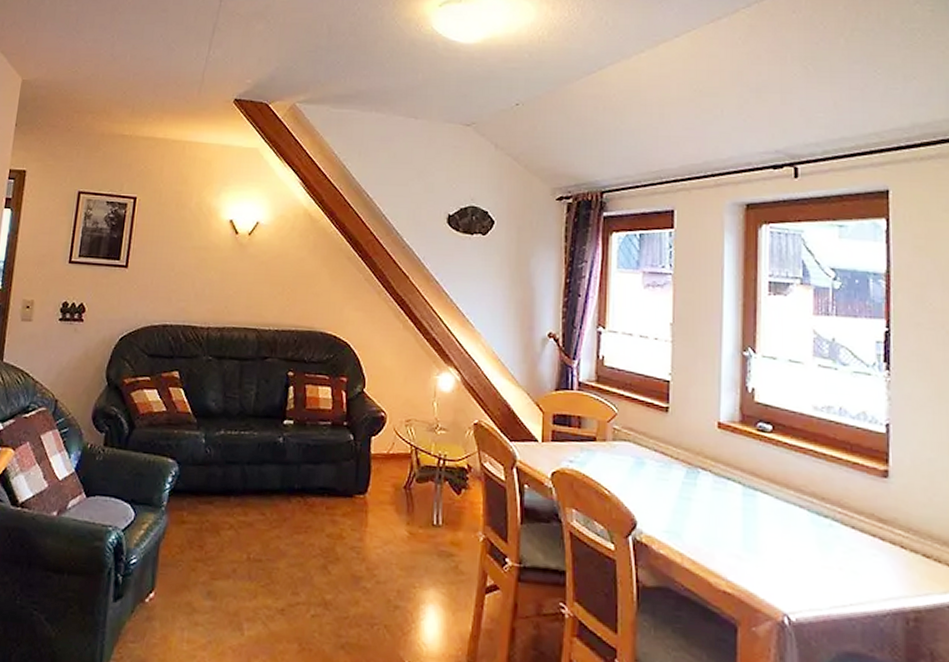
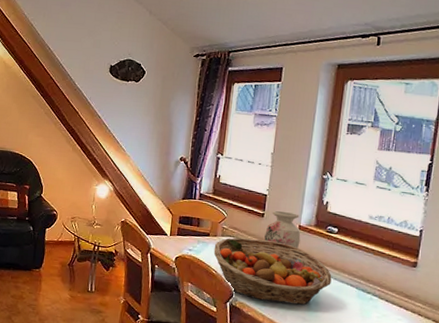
fruit basket: none [604,442,772,537] -> present [213,237,332,305]
vase: none [672,402,722,455] -> present [264,210,301,248]

